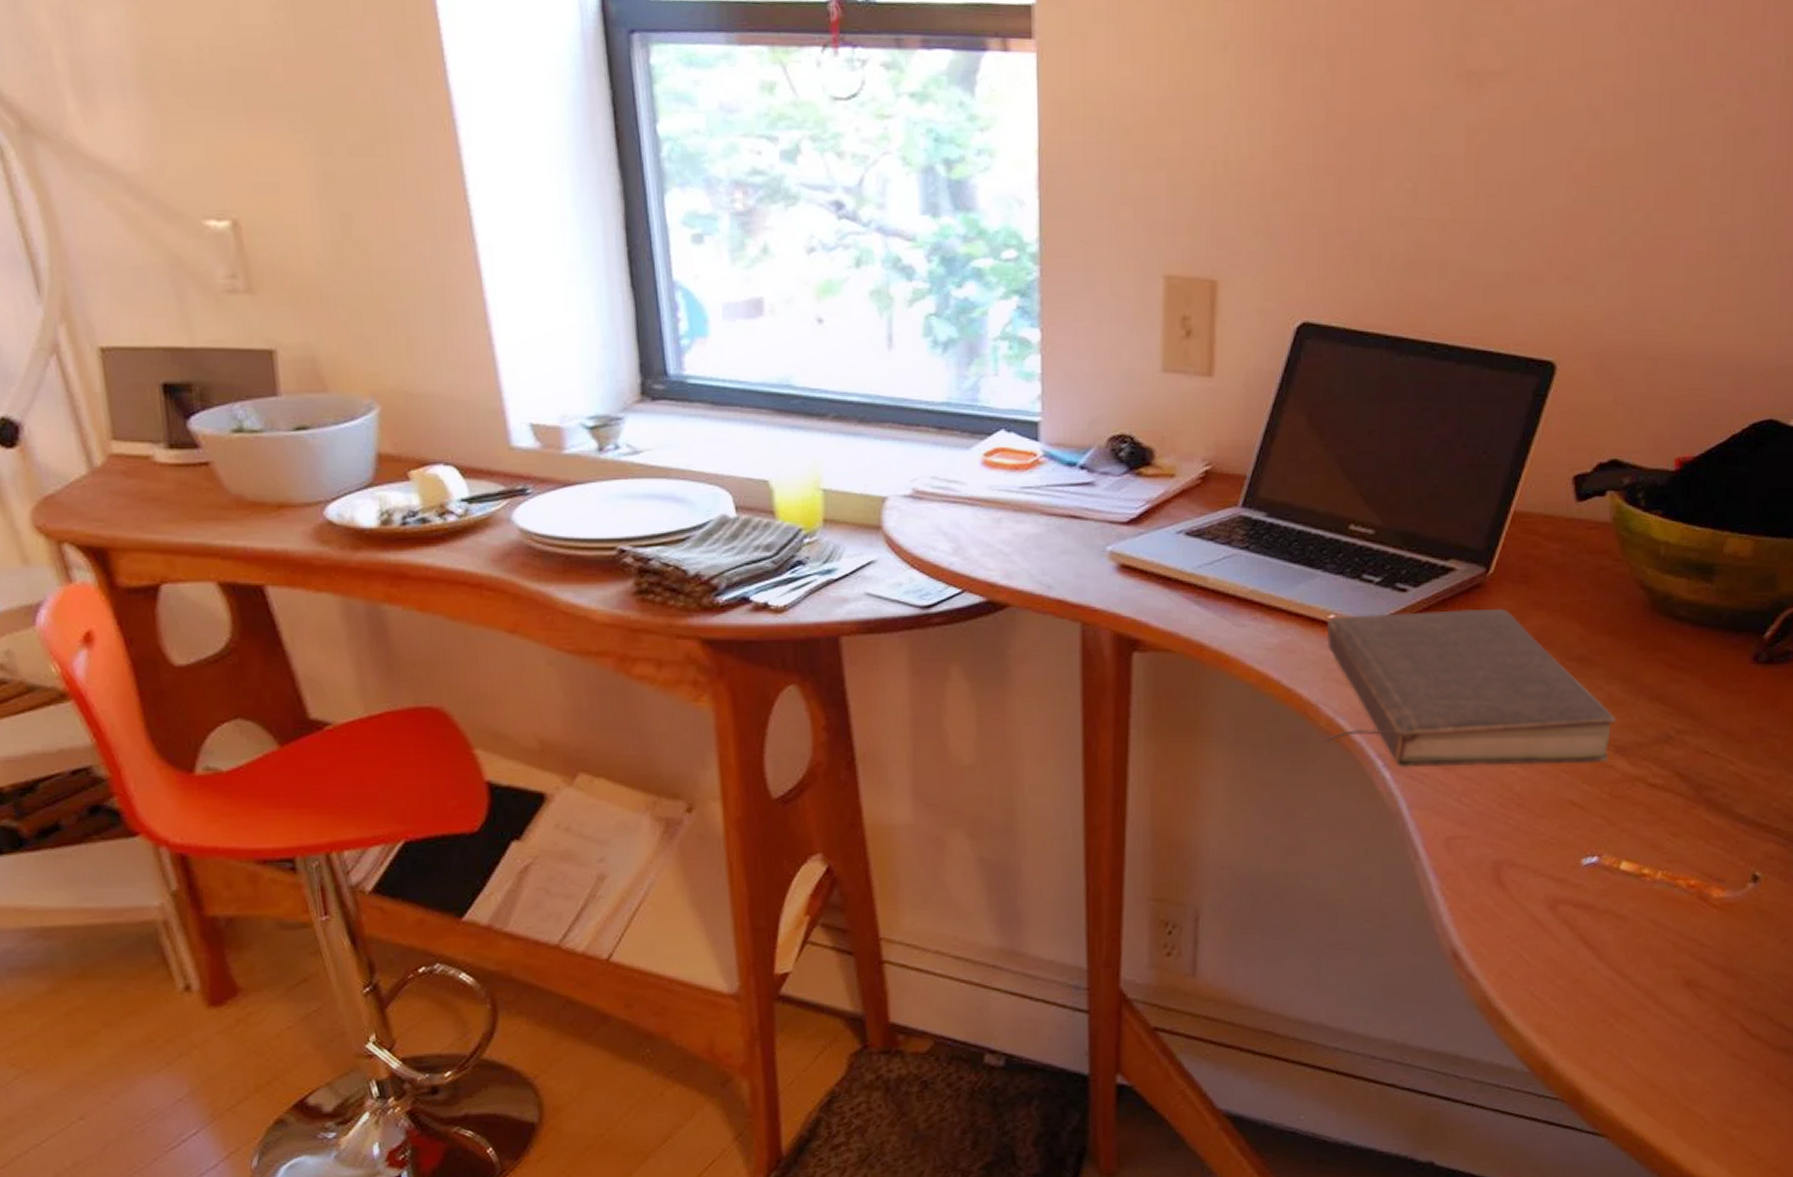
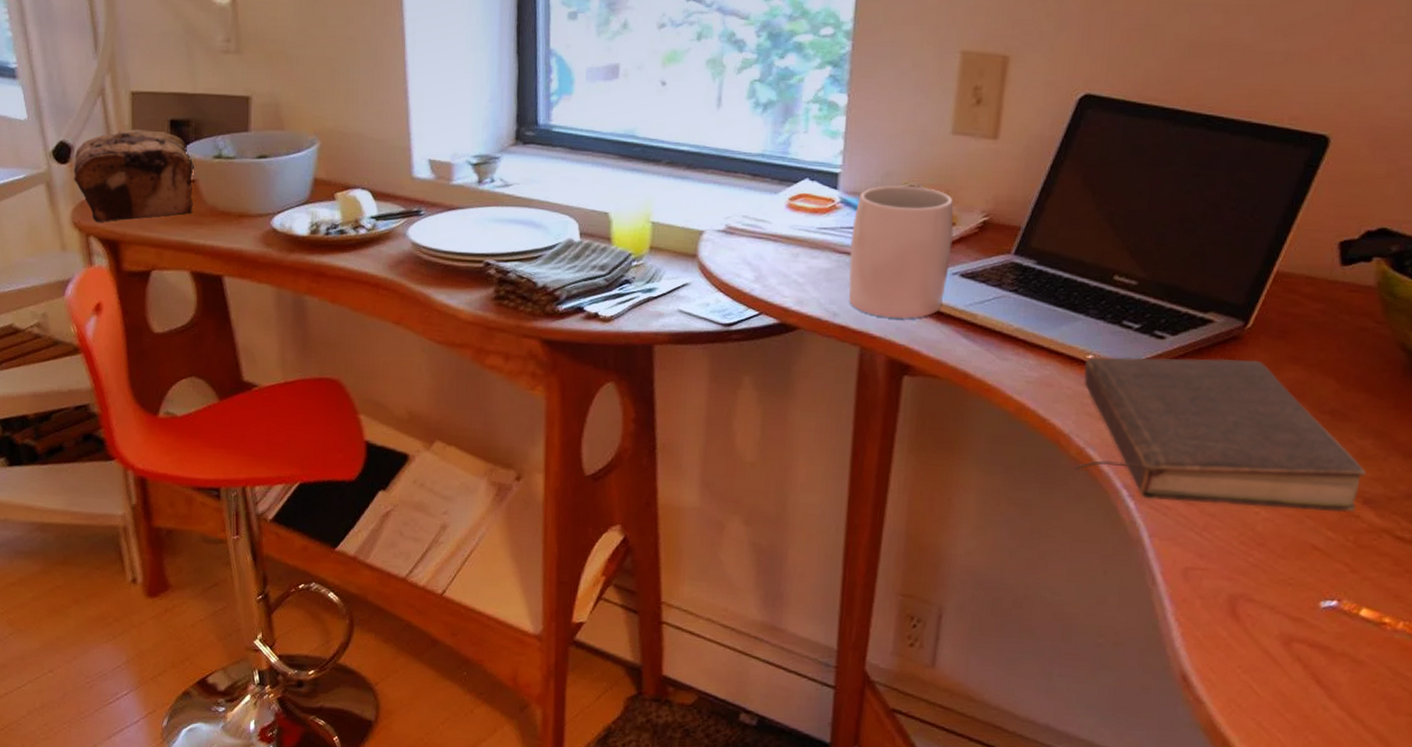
bread loaf: none [26,397,211,523] -> present [74,129,193,222]
mug: none [1059,433,1174,587] -> present [848,185,954,319]

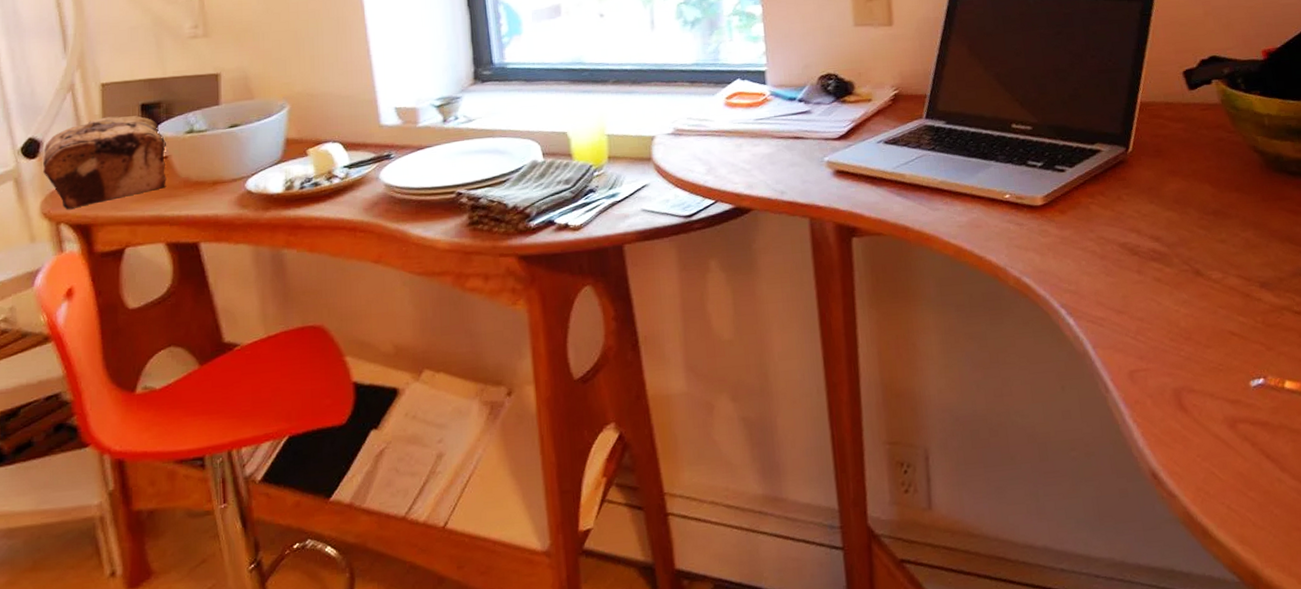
mug: present [848,185,954,319] -> none [784,73,874,189]
book: present [1075,356,1366,512] -> none [1004,178,1256,315]

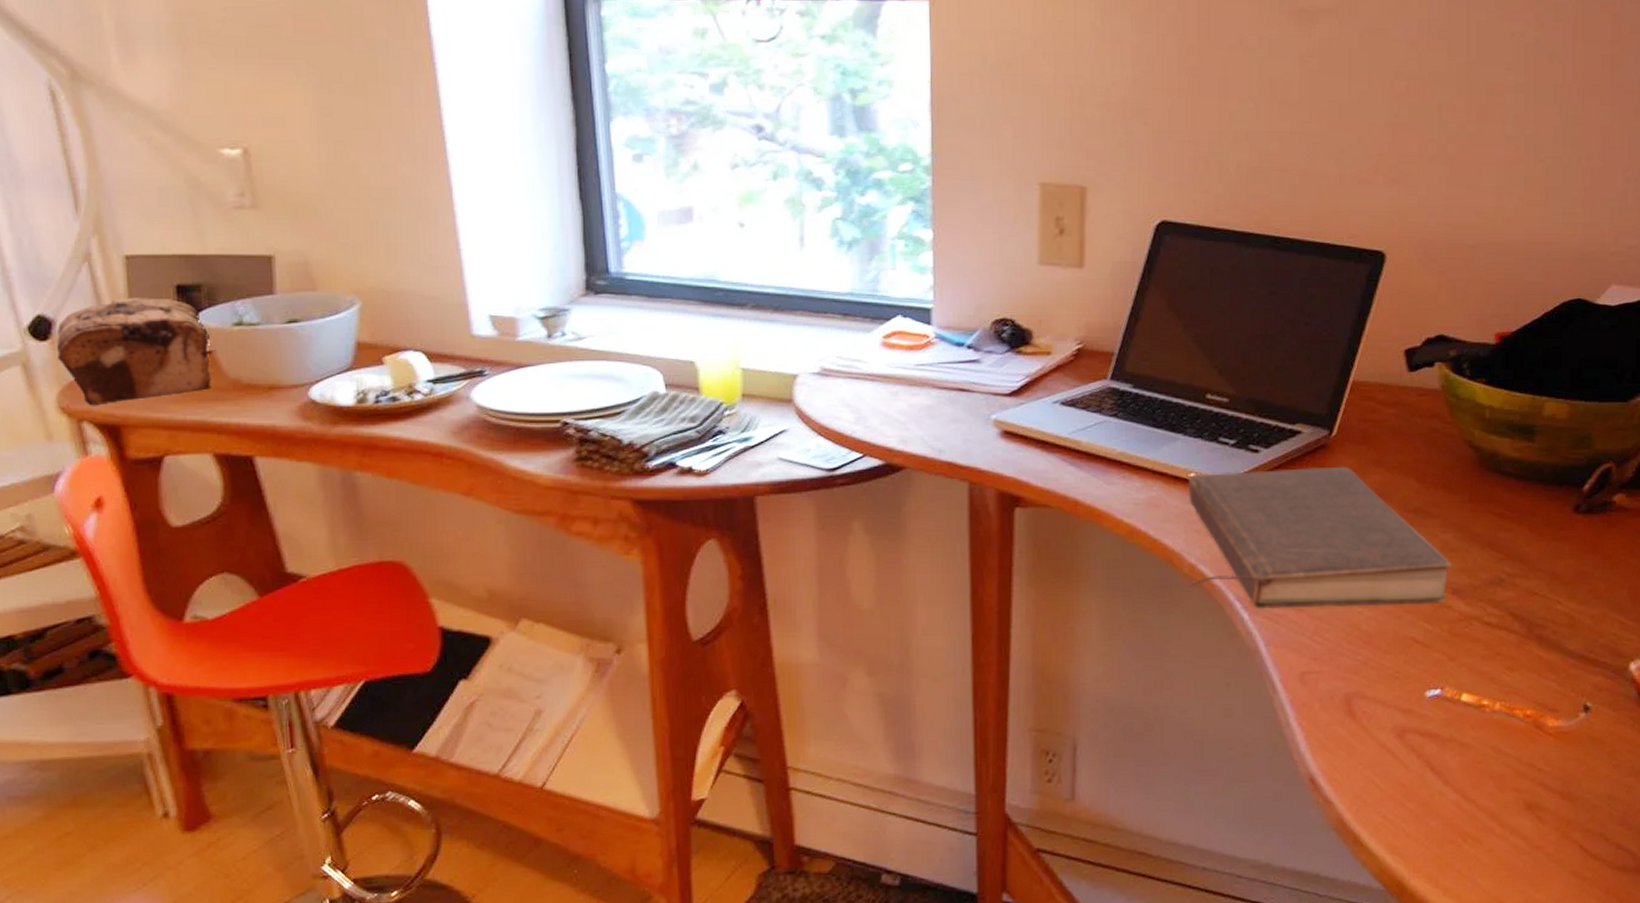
book: none [1004,178,1256,315] -> present [1188,466,1451,610]

